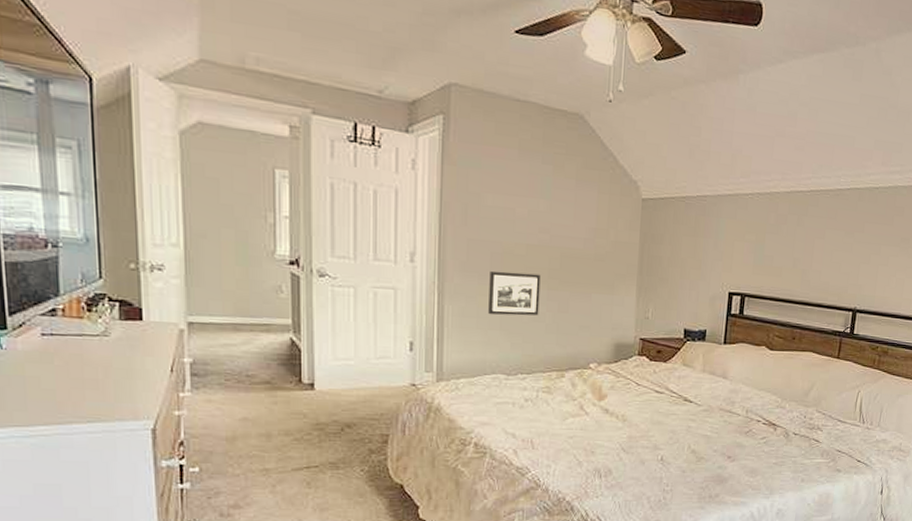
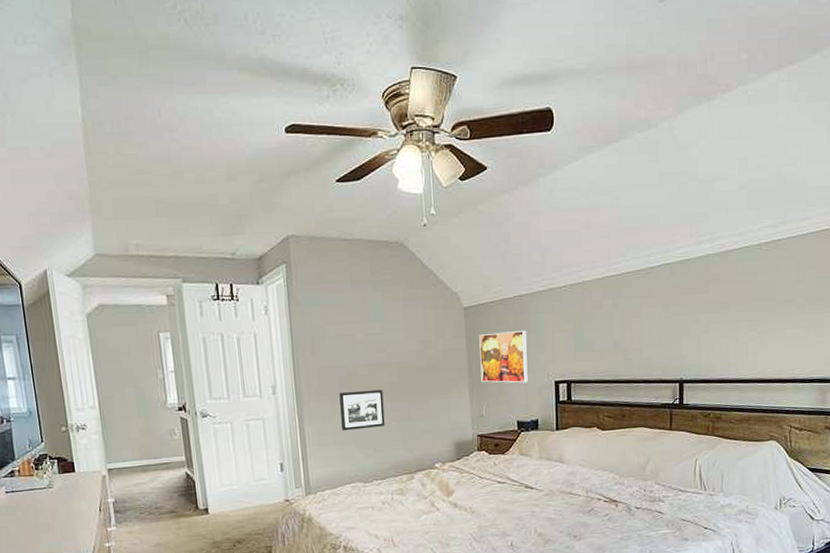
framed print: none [651,231,707,290] -> present [479,331,528,383]

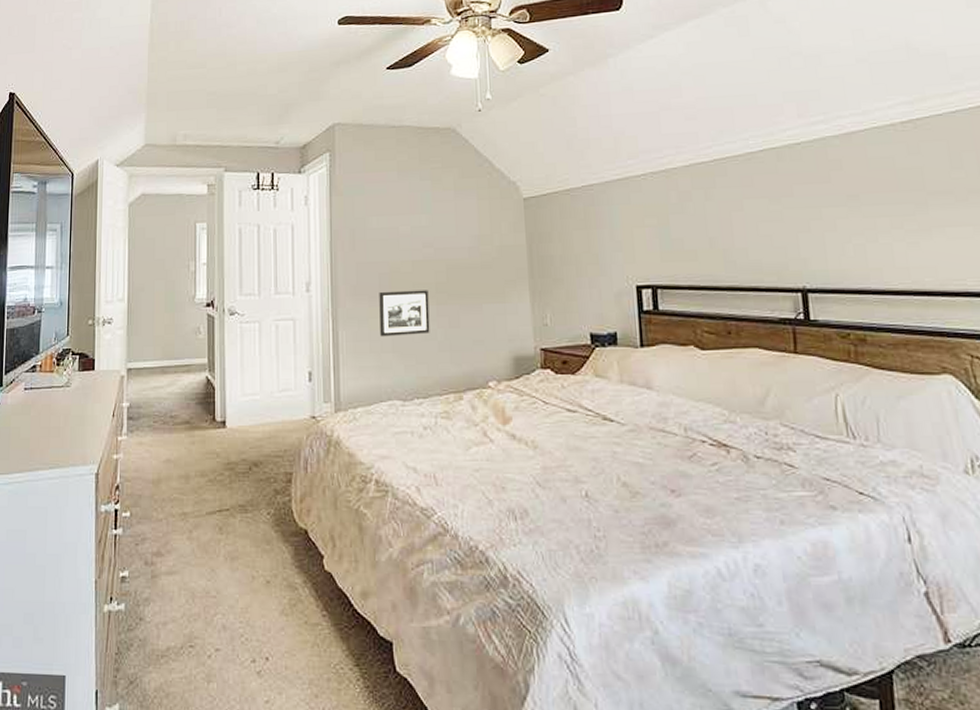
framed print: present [479,331,528,383] -> none [541,225,602,287]

